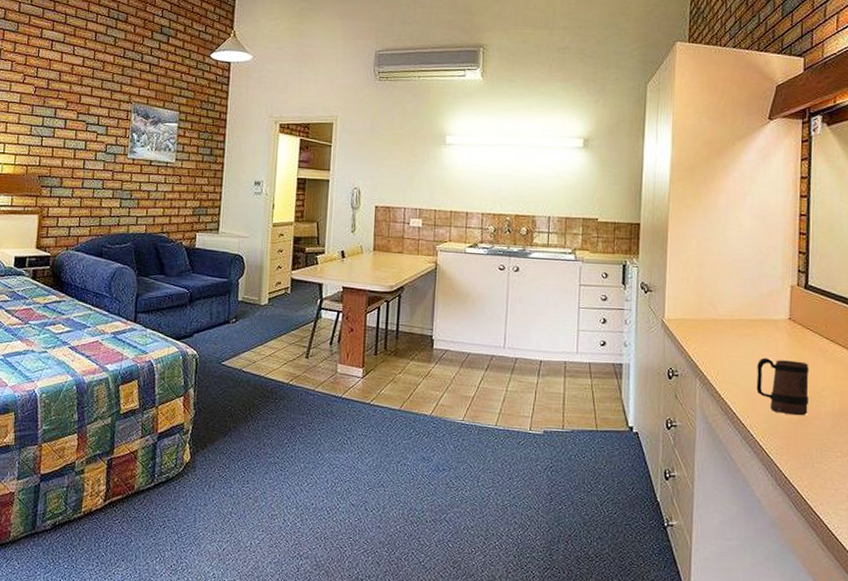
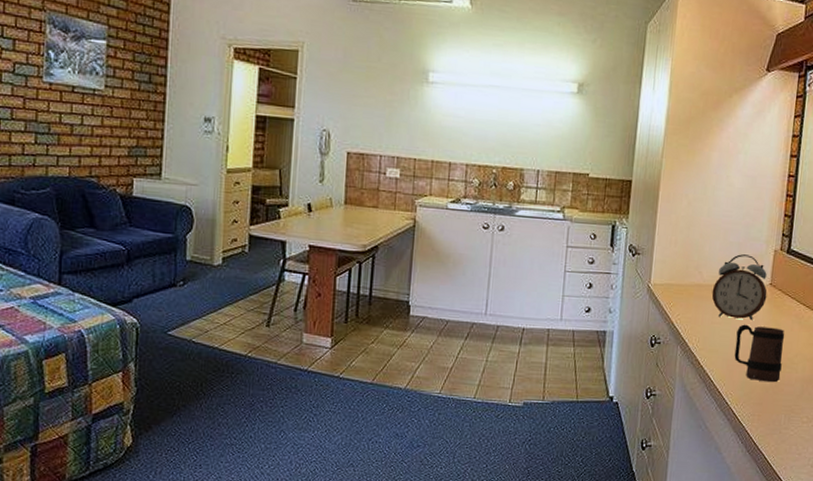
alarm clock: none [728,290,787,354] -> present [711,254,767,321]

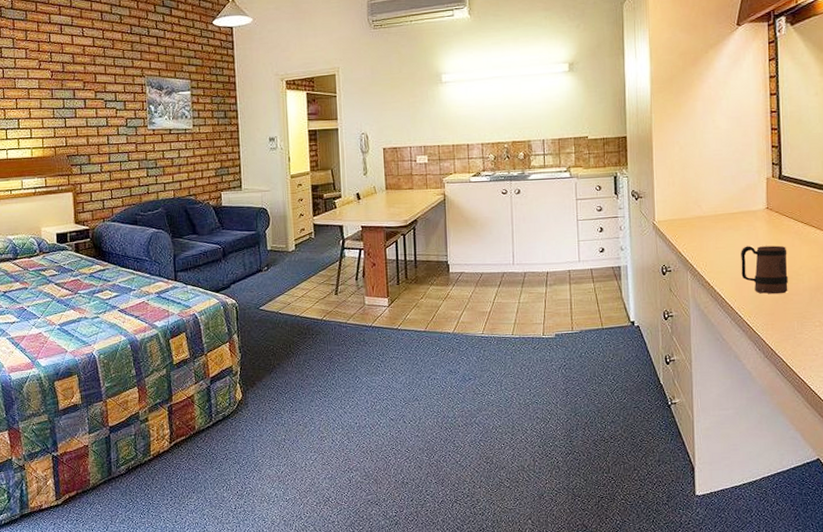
alarm clock: present [711,254,767,321] -> none [712,185,765,242]

